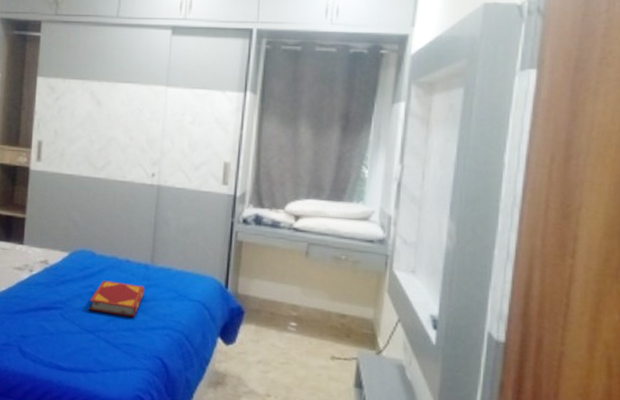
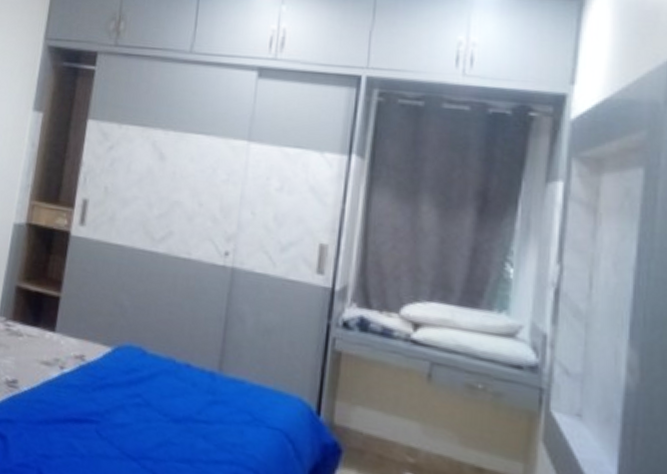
hardback book: present [88,280,145,318] -> none [133,388,209,444]

